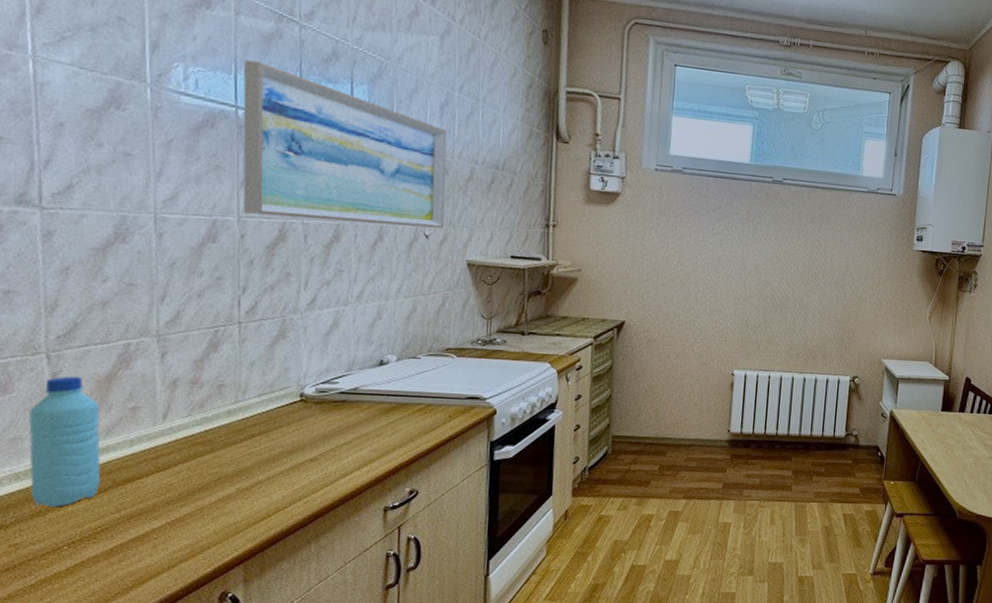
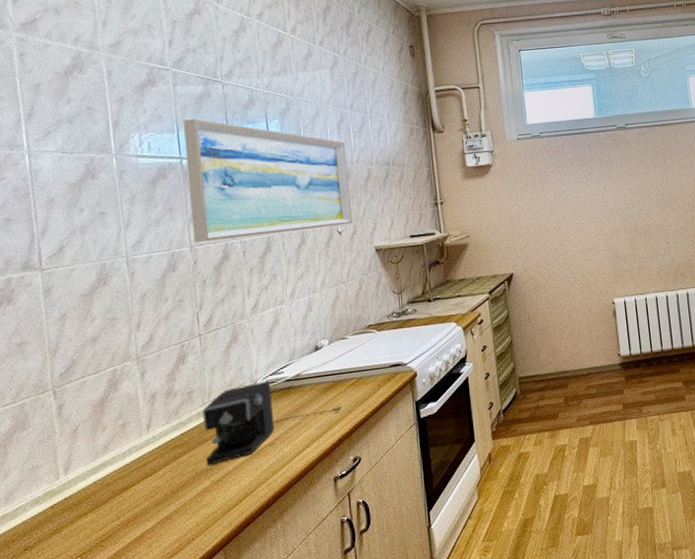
water bottle: present [29,376,101,508] -> none [43,404,103,524]
coffee maker: none [232,389,403,471] -> present [202,381,341,466]

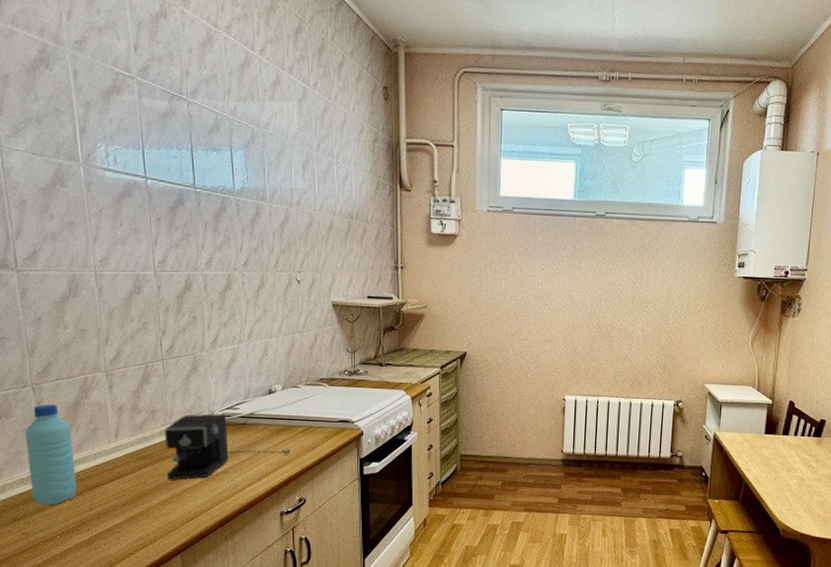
water bottle: none [43,404,103,524] -> present [25,404,77,506]
wall art: present [183,119,352,242] -> none [148,136,311,274]

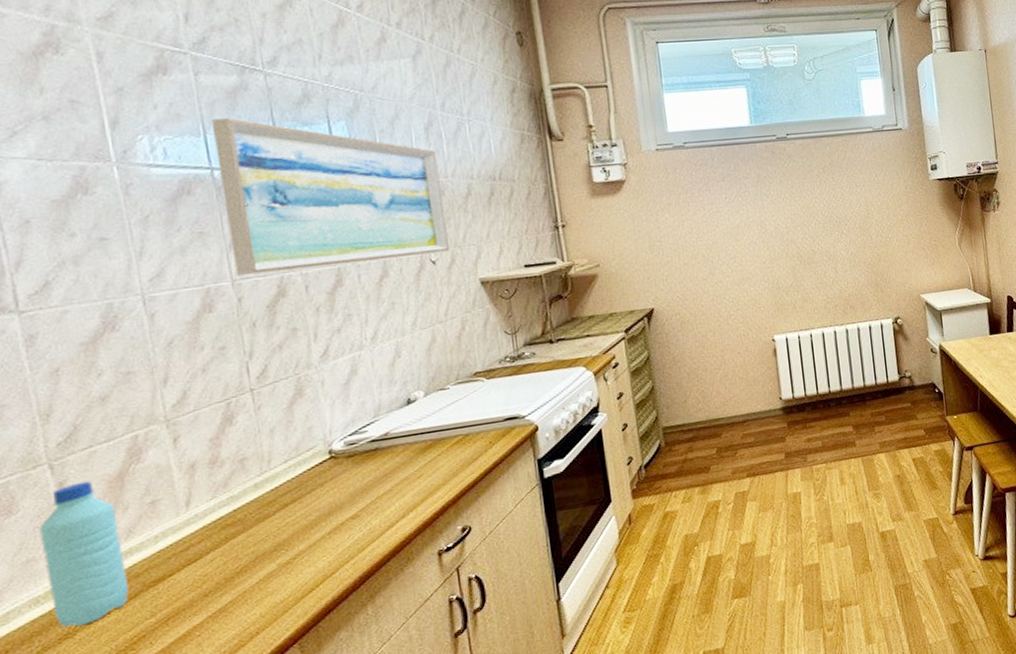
wall art: none [148,136,311,274] -> present [211,118,449,275]
coffee maker: present [164,413,291,480] -> none [260,442,444,546]

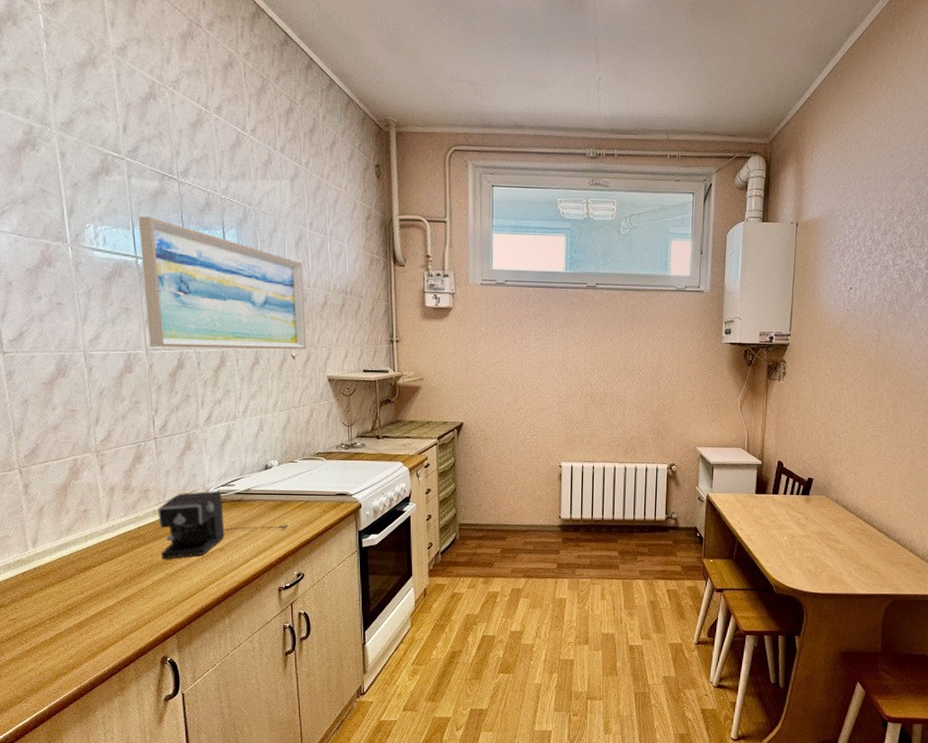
water bottle: present [39,480,130,628] -> none [12,486,68,590]
coffee maker: none [260,442,444,546] -> present [157,491,288,559]

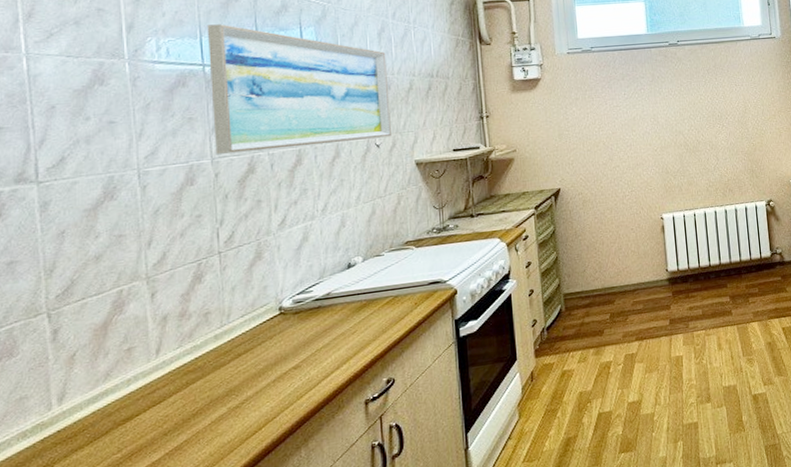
coffee maker: present [157,491,288,559] -> none [220,301,375,391]

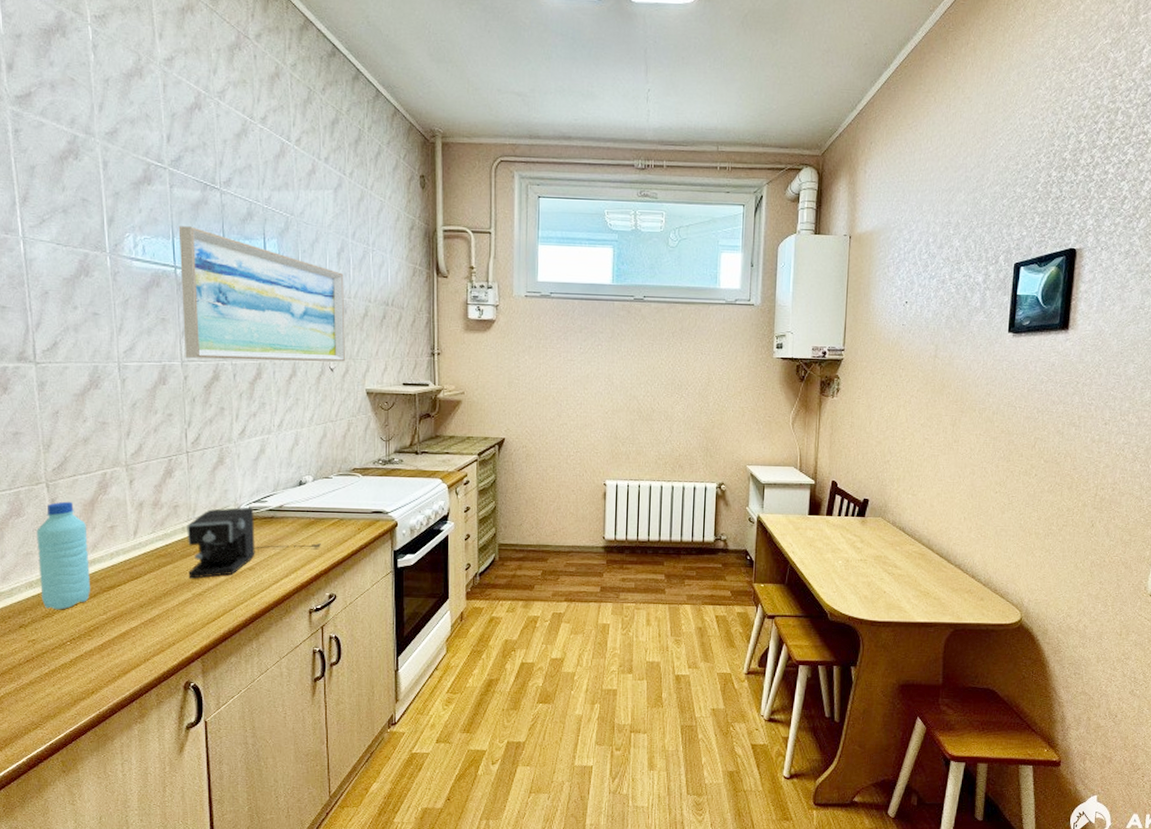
water bottle: none [33,328,102,460] -> present [36,501,91,610]
coffee maker: none [220,301,375,391] -> present [187,507,321,579]

